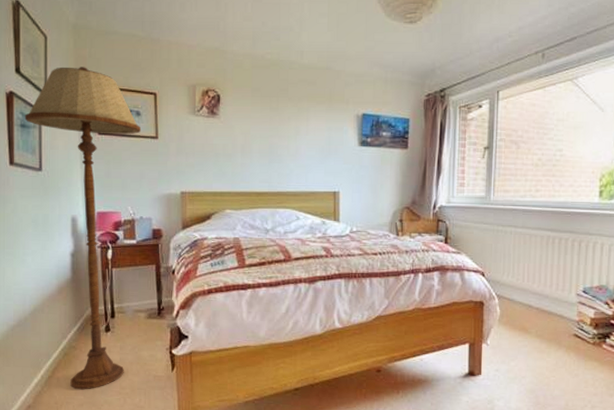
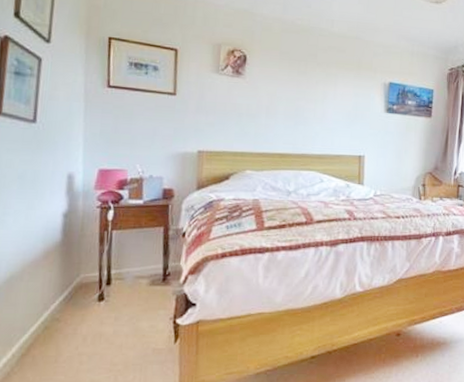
floor lamp: present [24,67,142,390] -> none [20,15,158,369]

